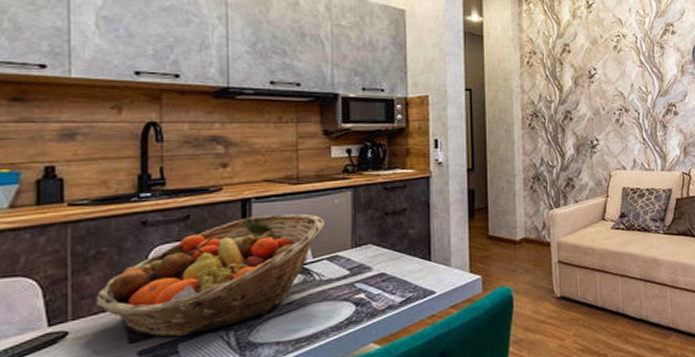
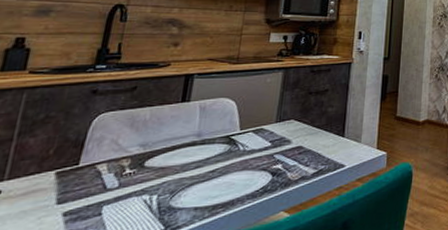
fruit basket: present [96,213,324,338] -> none [33,89,255,200]

